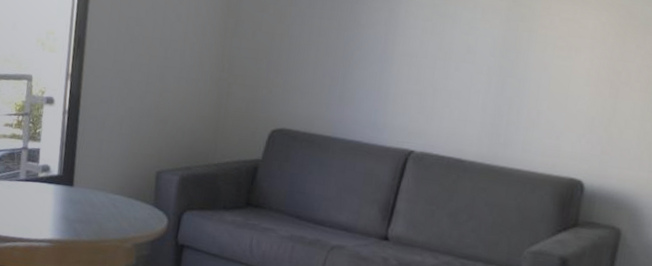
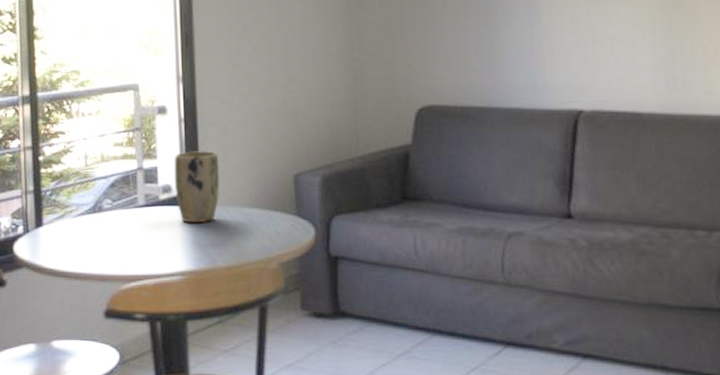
plant pot: none [52,139,94,202] -> present [174,151,220,223]

